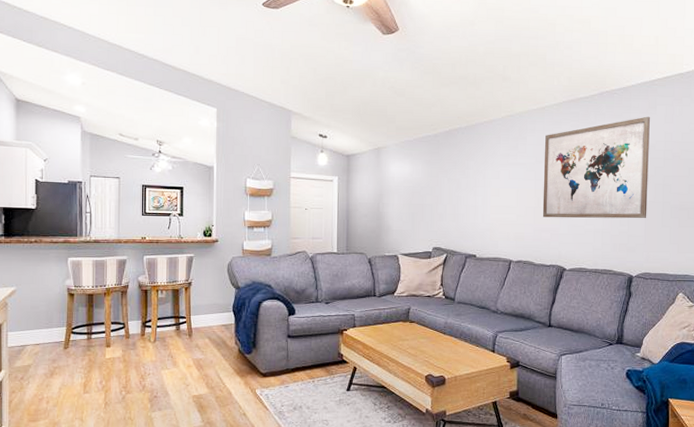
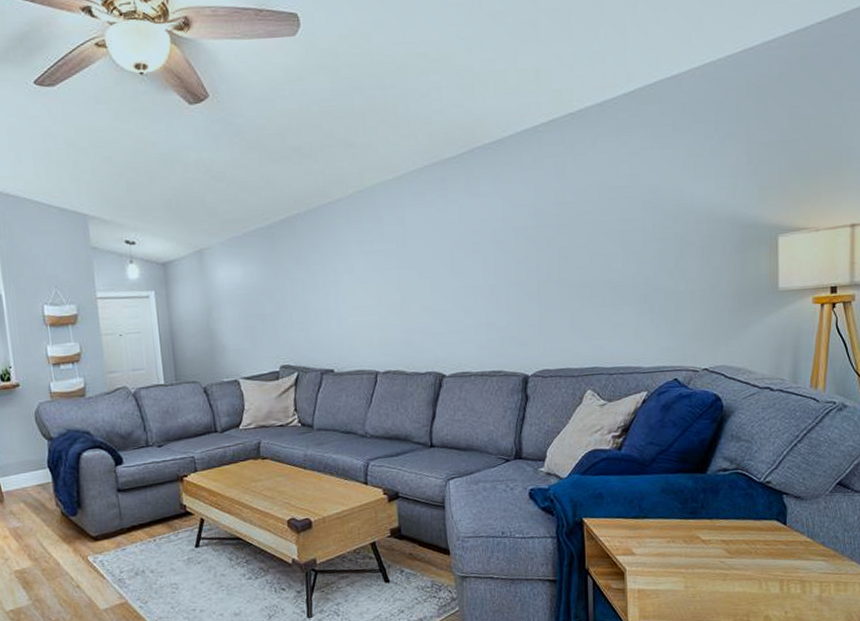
wall art: present [542,116,650,219] -> none [406,173,541,315]

